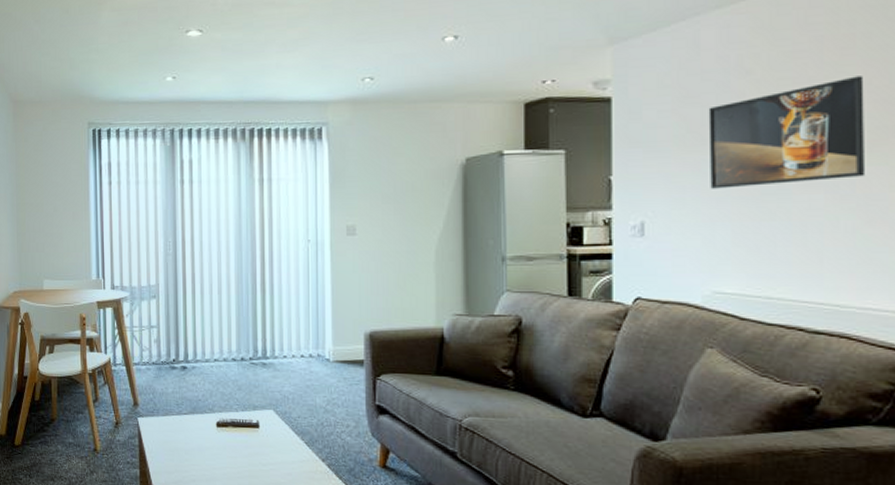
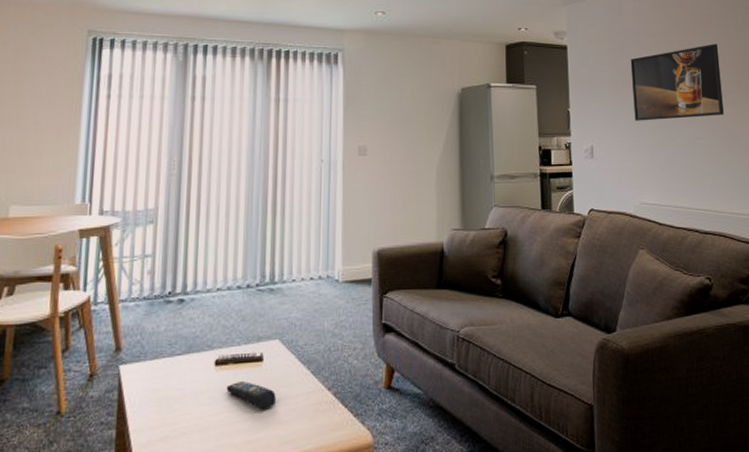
remote control: none [228,443,273,471] -> present [226,381,276,410]

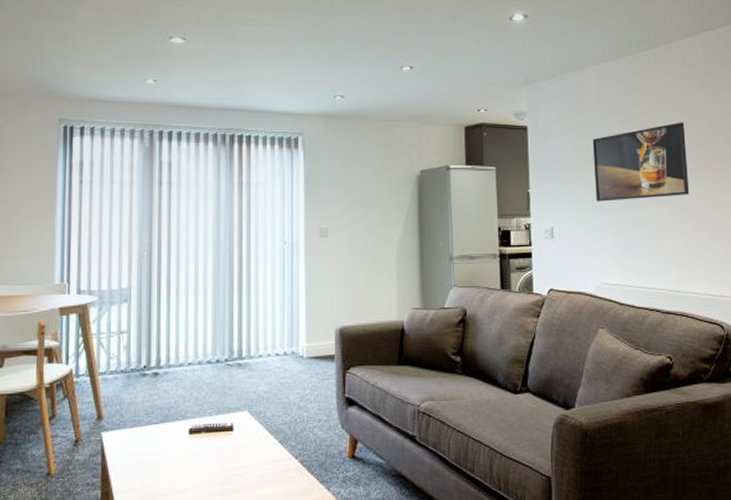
remote control: present [226,381,276,410] -> none [200,449,246,475]

